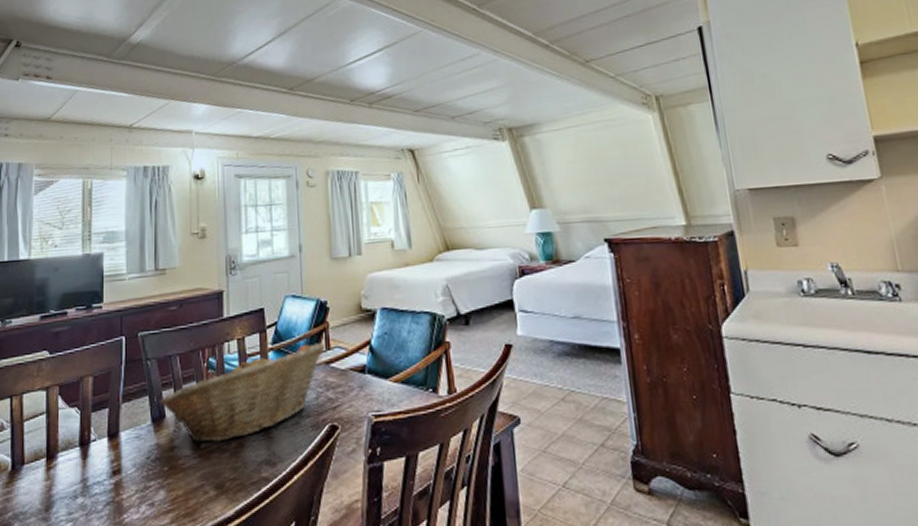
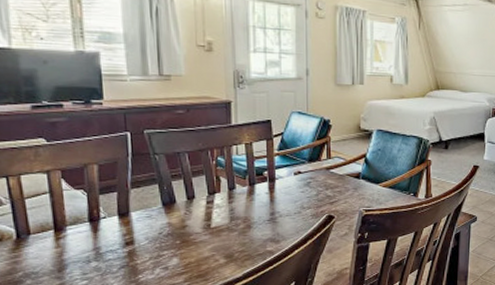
fruit basket: present [159,343,325,443] -> none [169,152,327,224]

